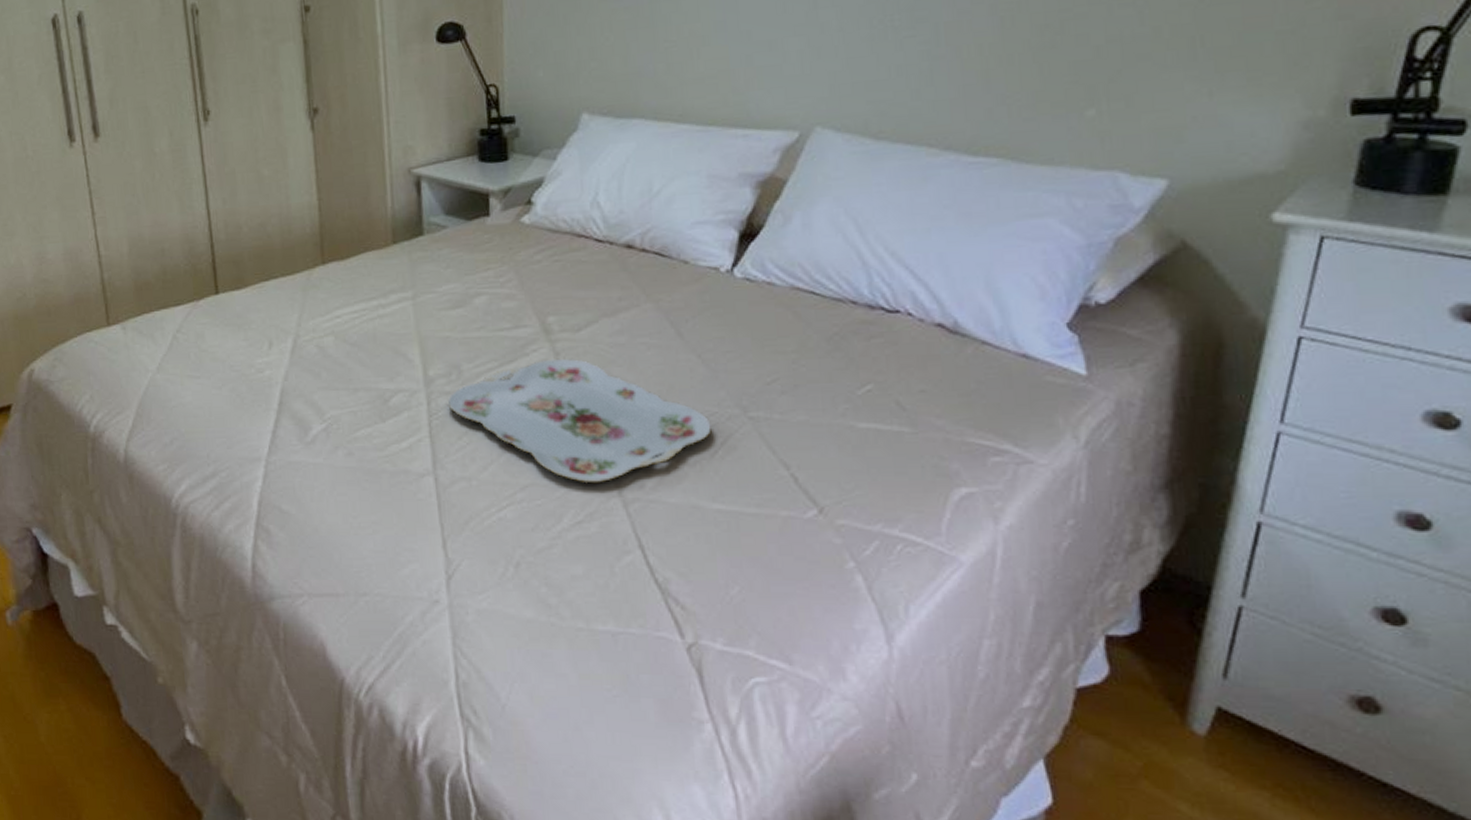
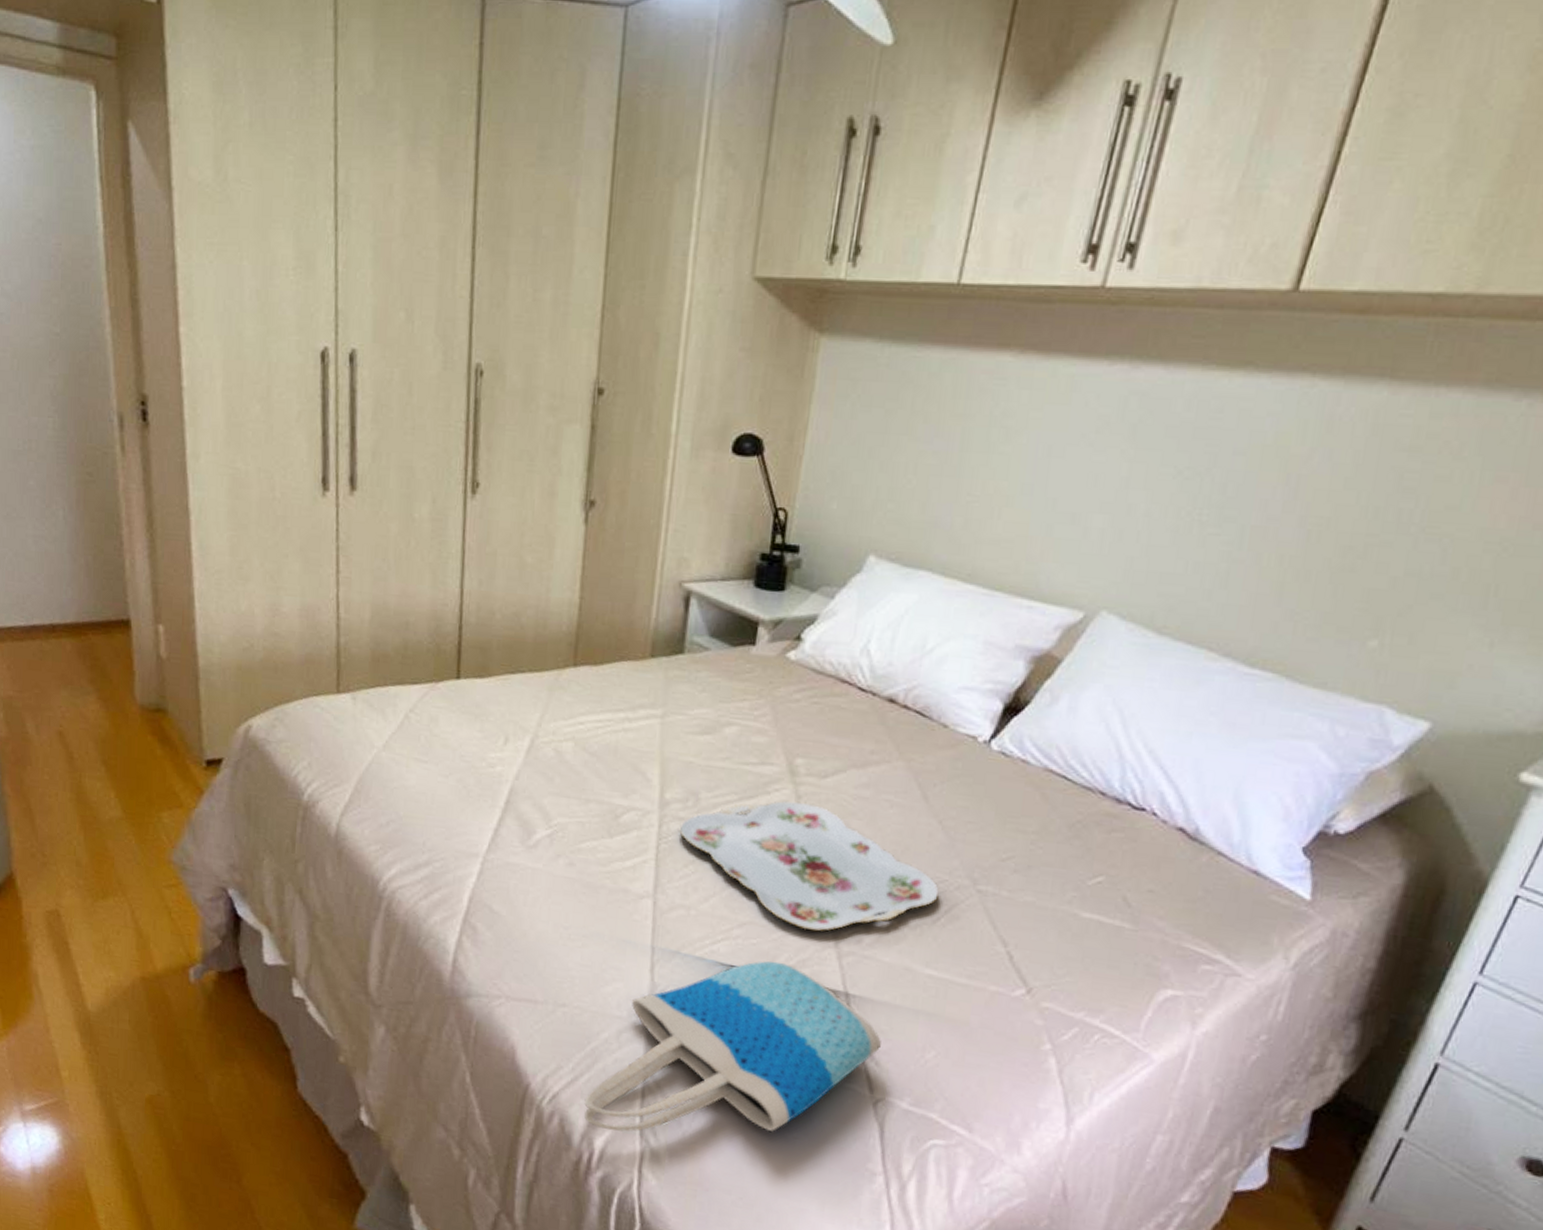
tote bag: none [400,519,683,715] -> present [584,961,881,1132]

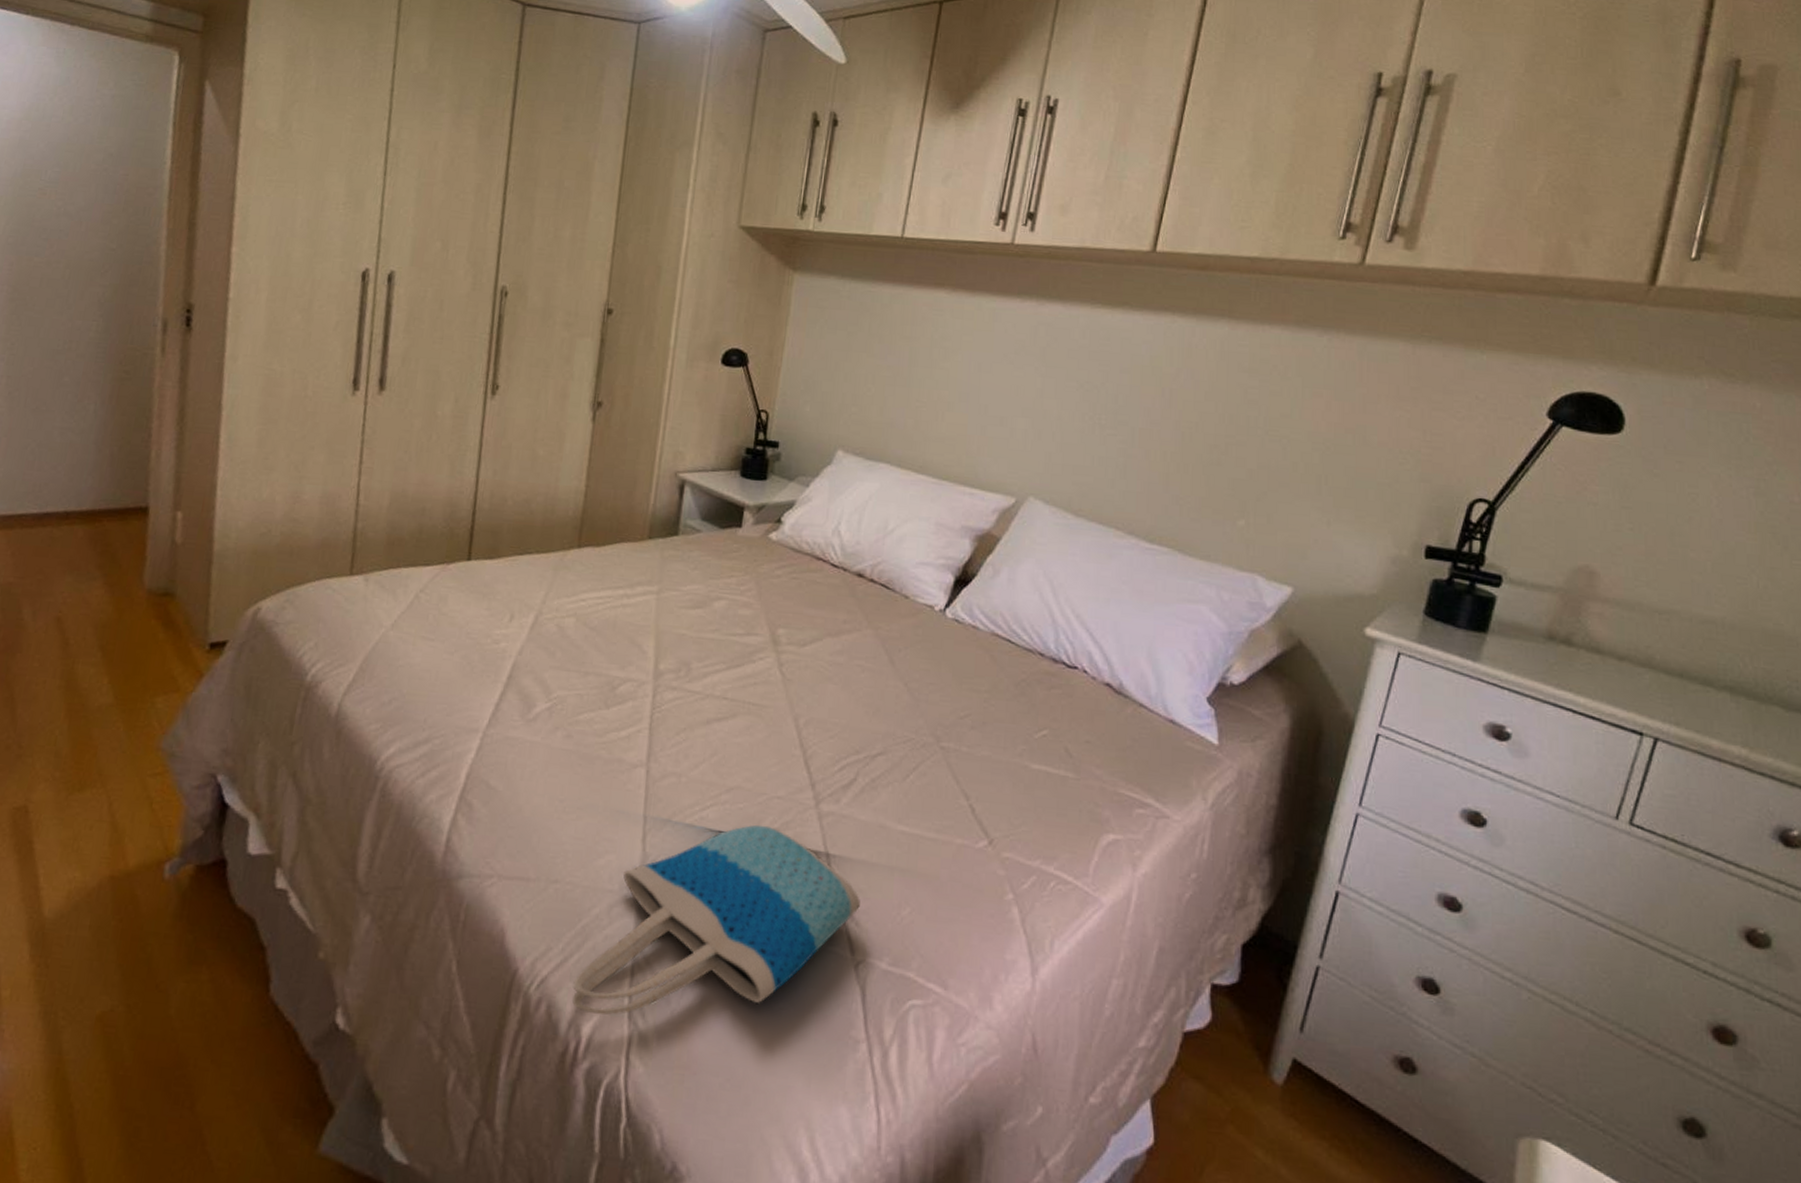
serving tray: present [679,801,939,932] -> none [672,668,907,793]

